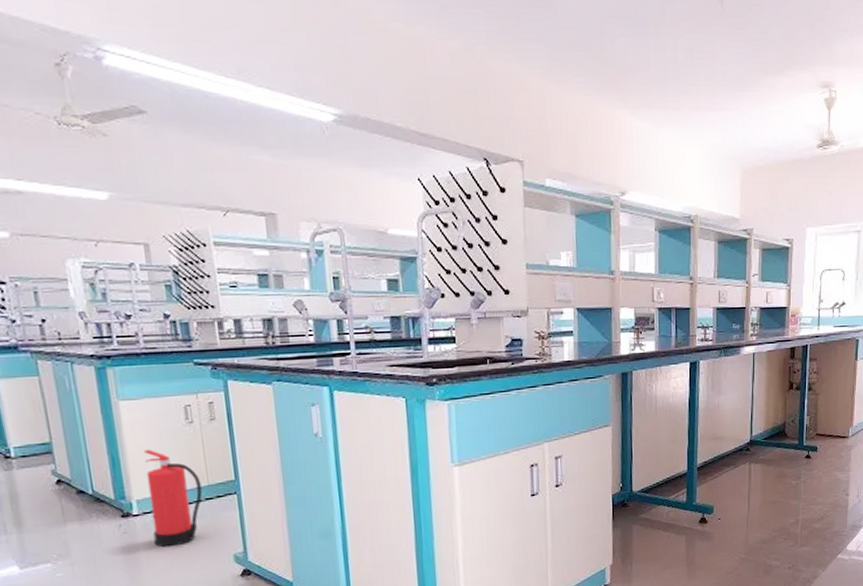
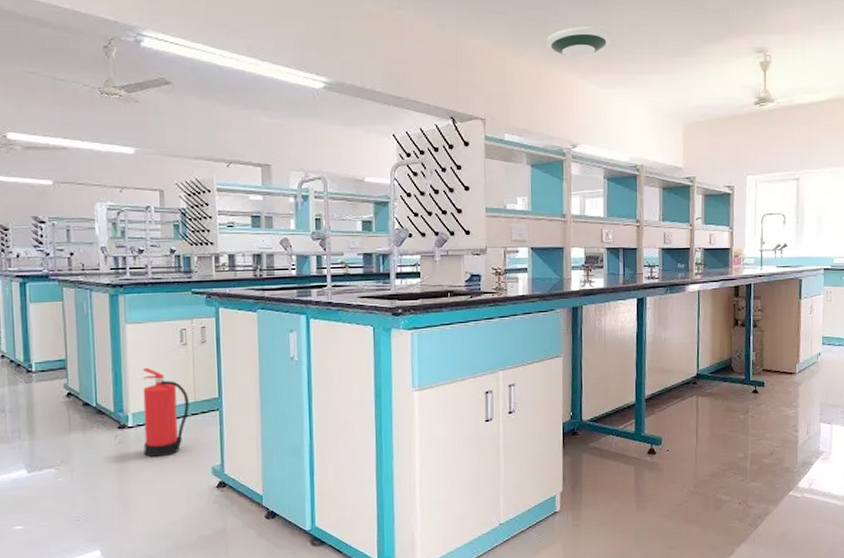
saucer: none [590,52,664,91] -> present [545,27,612,59]

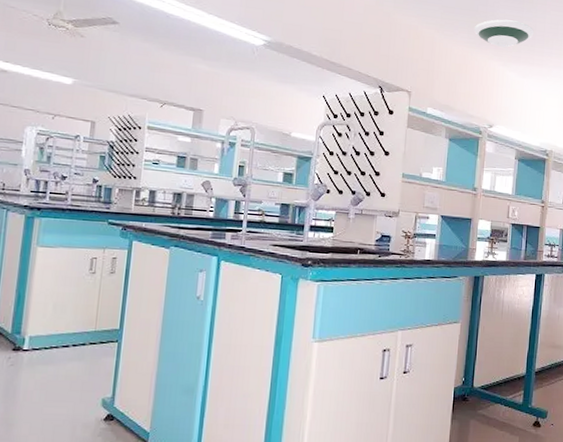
fire extinguisher: present [142,367,189,458] -> none [35,291,90,384]

